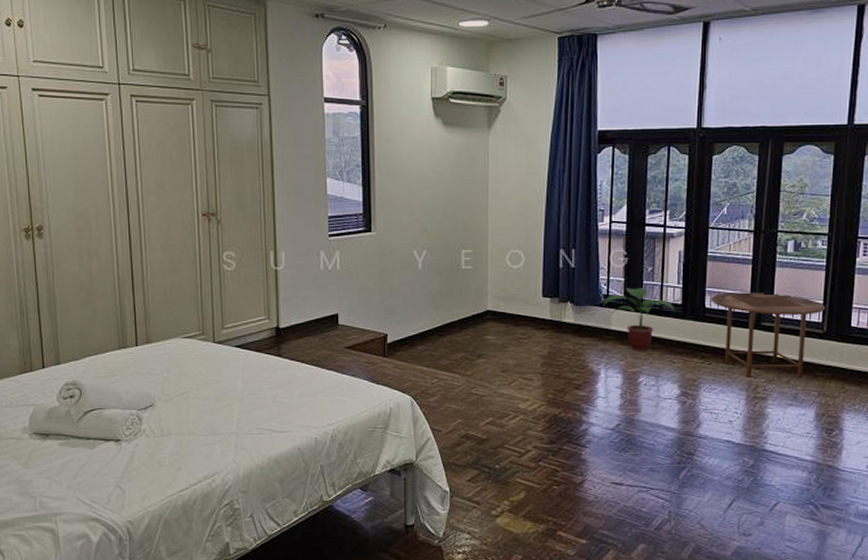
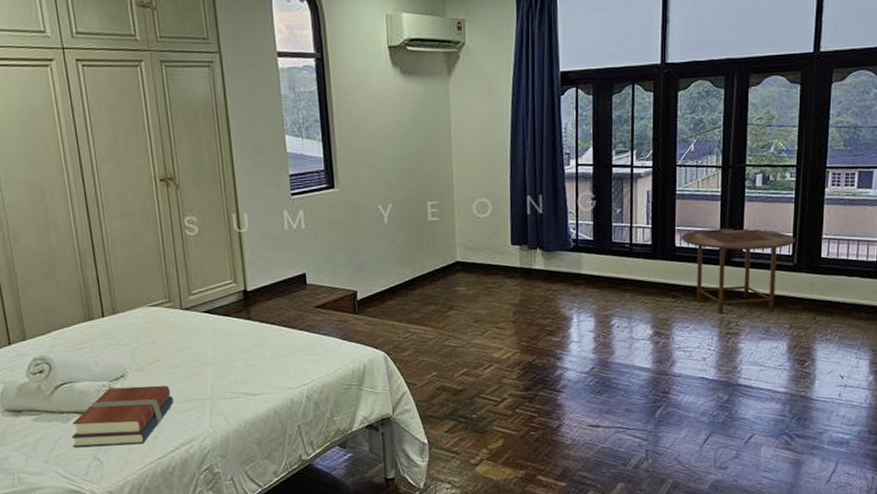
books: none [96,417,200,475] -> present [72,385,174,447]
potted plant: present [602,288,675,351] -> none [572,230,646,294]

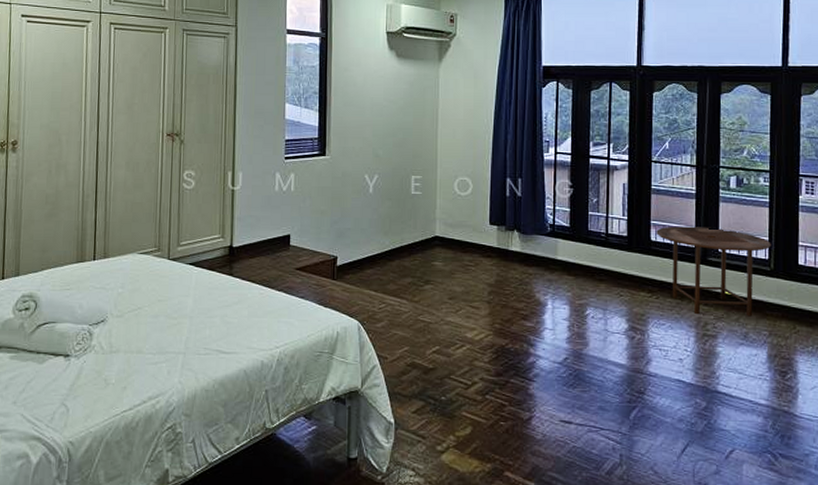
books: present [72,385,174,447] -> none [43,332,148,394]

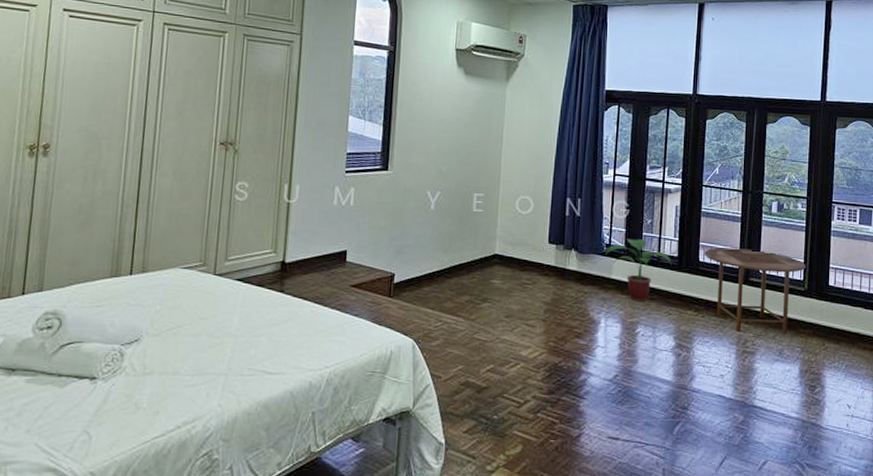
potted plant: none [548,218,621,283] -> present [604,238,672,301]

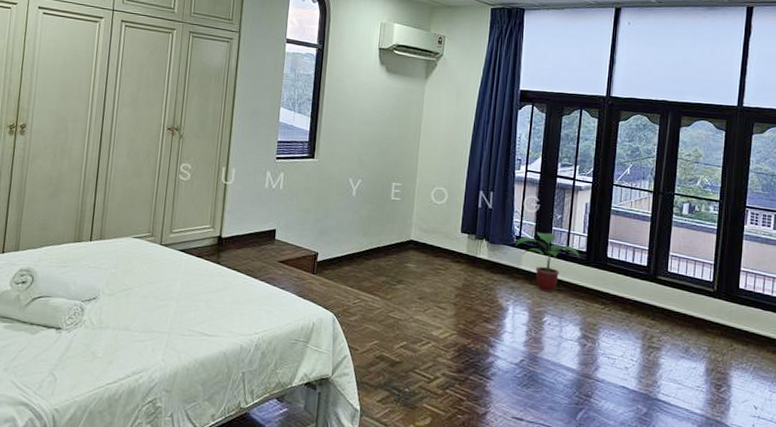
side table: present [704,247,806,334] -> none [613,245,716,333]

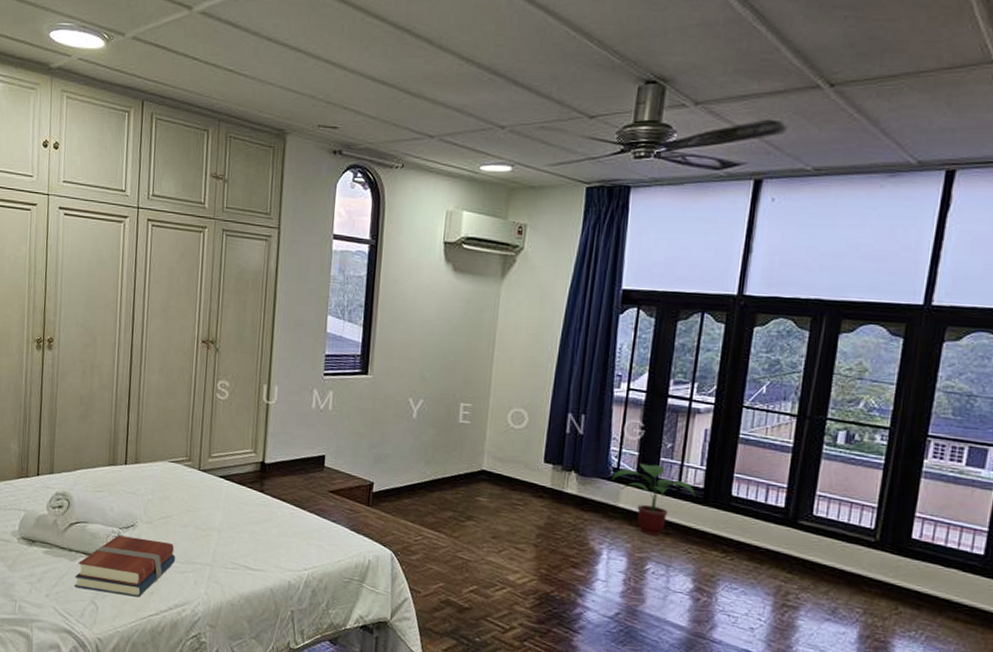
books: none [34,308,136,367] -> present [74,535,176,598]

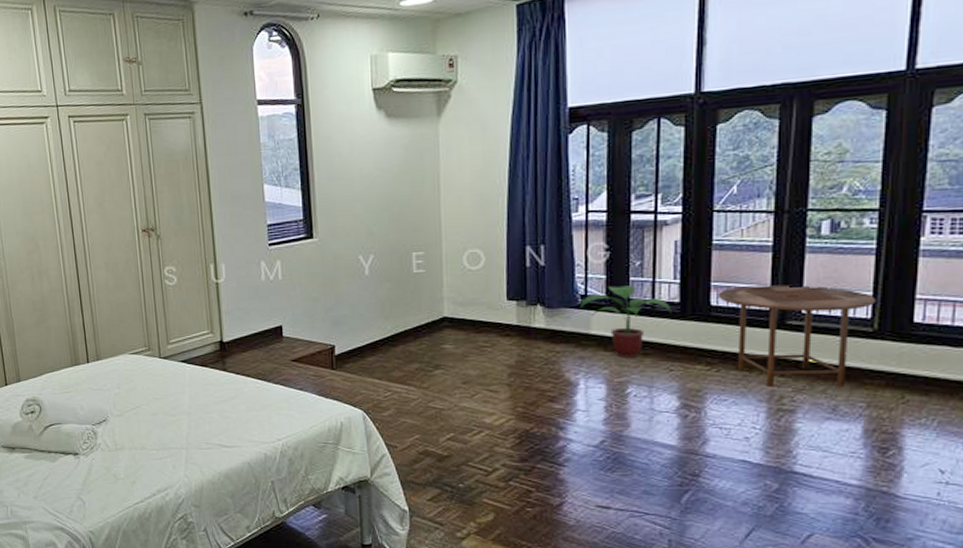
books: present [74,535,176,598] -> none [58,431,152,488]
side table: none [739,481,880,591] -> present [718,284,876,388]

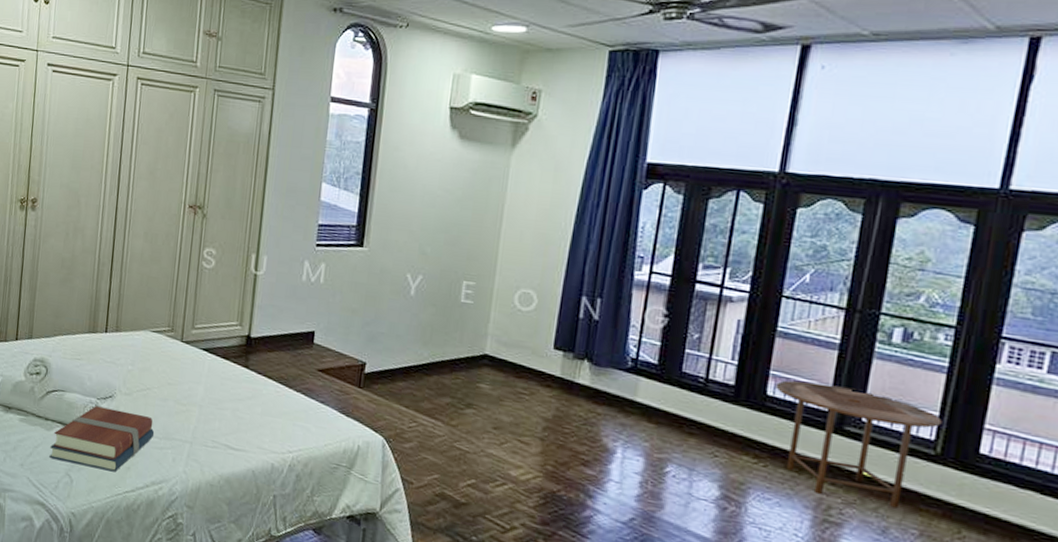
books: none [58,431,152,488] -> present [49,406,155,472]
potted plant: present [579,285,672,358] -> none [628,354,725,436]

